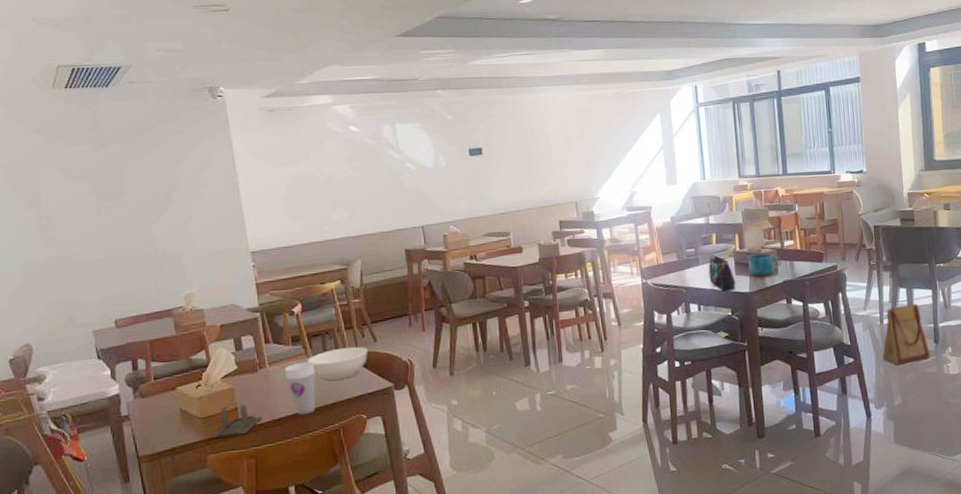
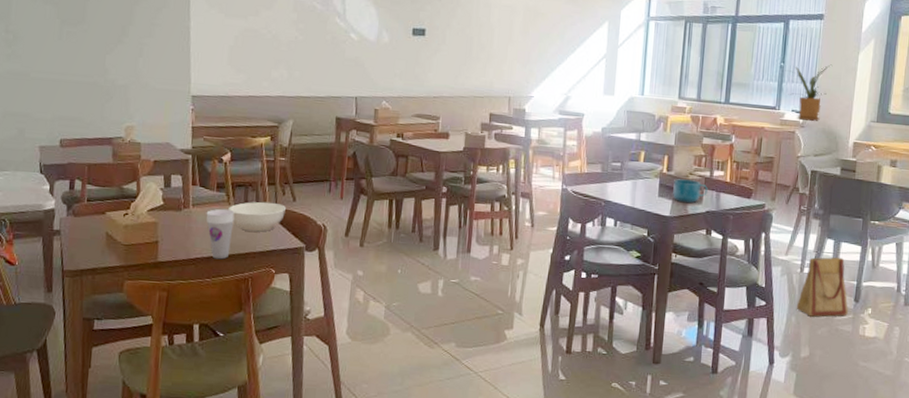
napkin holder: present [209,403,262,440] -> none [128,238,179,268]
handbag: present [708,255,736,291] -> none [630,173,657,212]
house plant: none [833,123,876,180] -> present [785,64,833,121]

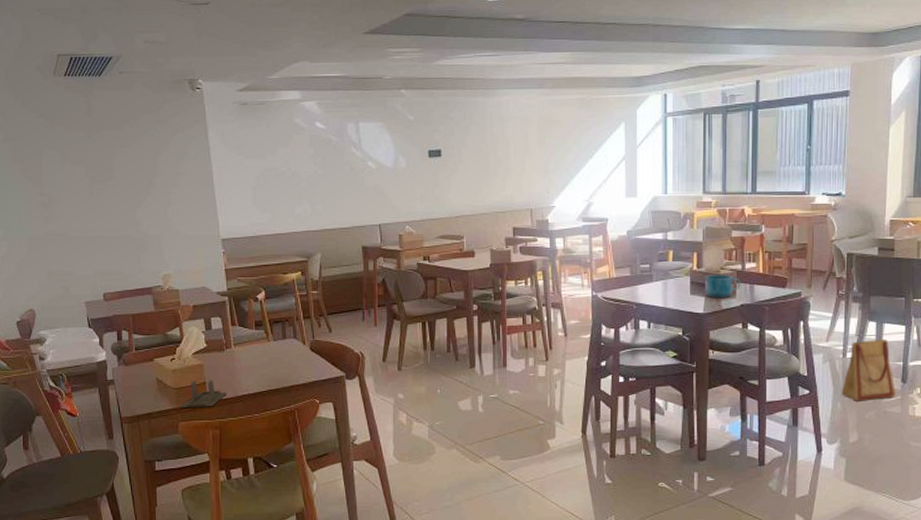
napkin holder: none [128,238,179,268] -> present [181,379,227,409]
cup: present [206,208,235,260] -> none [248,345,275,395]
bowl: present [228,201,287,232] -> none [268,335,324,365]
house plant: present [785,64,833,121] -> none [812,142,862,204]

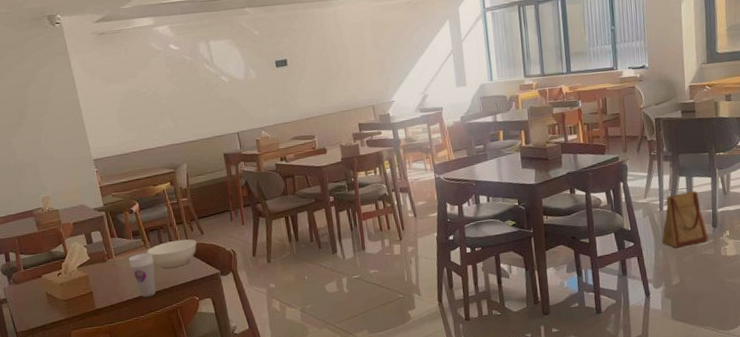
napkin holder: present [181,379,227,409] -> none [71,288,113,318]
cup: none [248,345,275,395] -> present [128,252,156,298]
bowl: none [268,335,324,365] -> present [147,239,197,268]
cup: present [705,275,741,299] -> none [533,147,565,170]

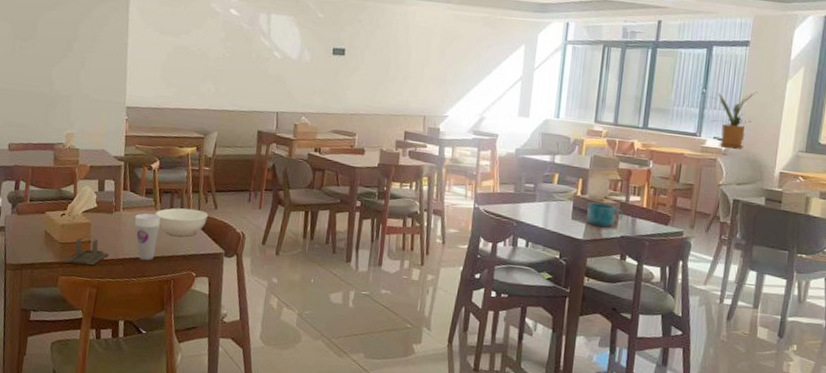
napkin holder: none [71,288,113,318] -> present [63,238,109,266]
cup: none [533,147,565,170] -> present [586,202,623,227]
house plant: none [616,19,659,76] -> present [707,92,758,149]
shopping bag: present [661,190,709,248] -> none [714,288,771,352]

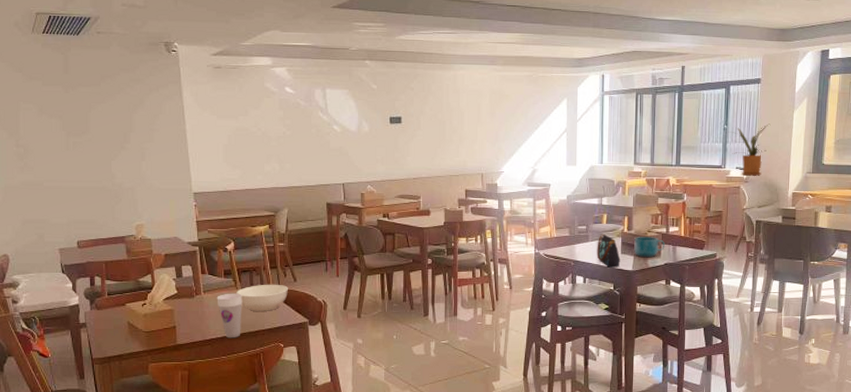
napkin holder: present [63,238,109,266] -> none [151,323,196,351]
handbag: none [543,195,570,234] -> present [596,234,621,268]

